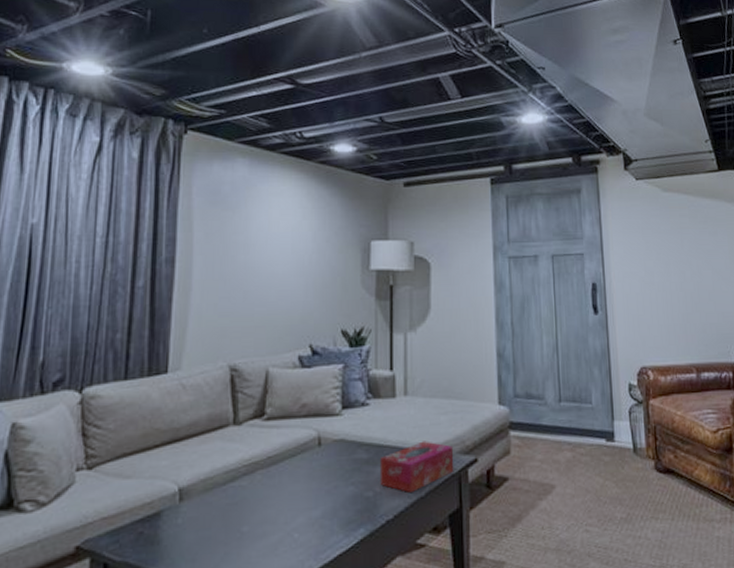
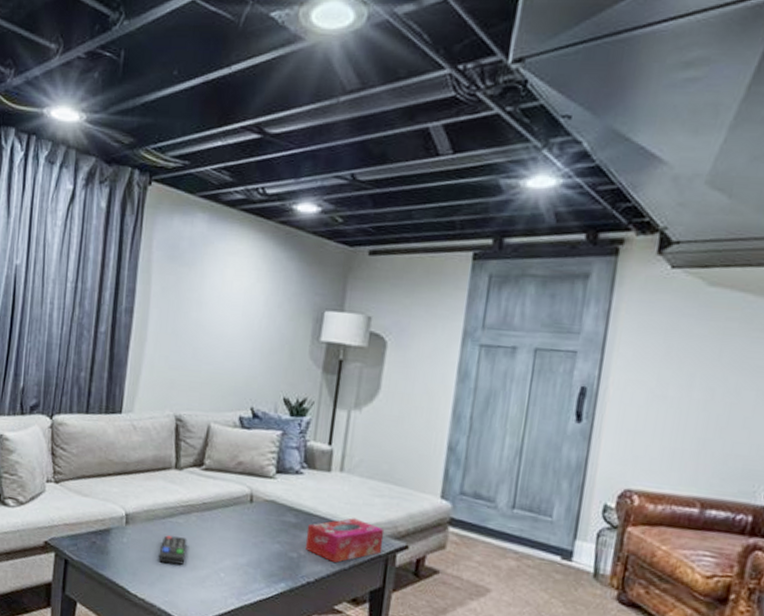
remote control: none [221,502,254,538] -> present [158,535,187,565]

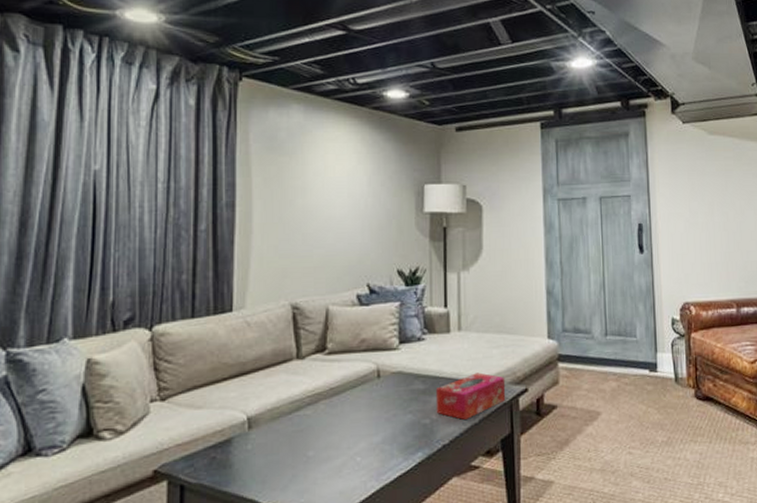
remote control: present [158,535,187,565] -> none [289,429,318,462]

